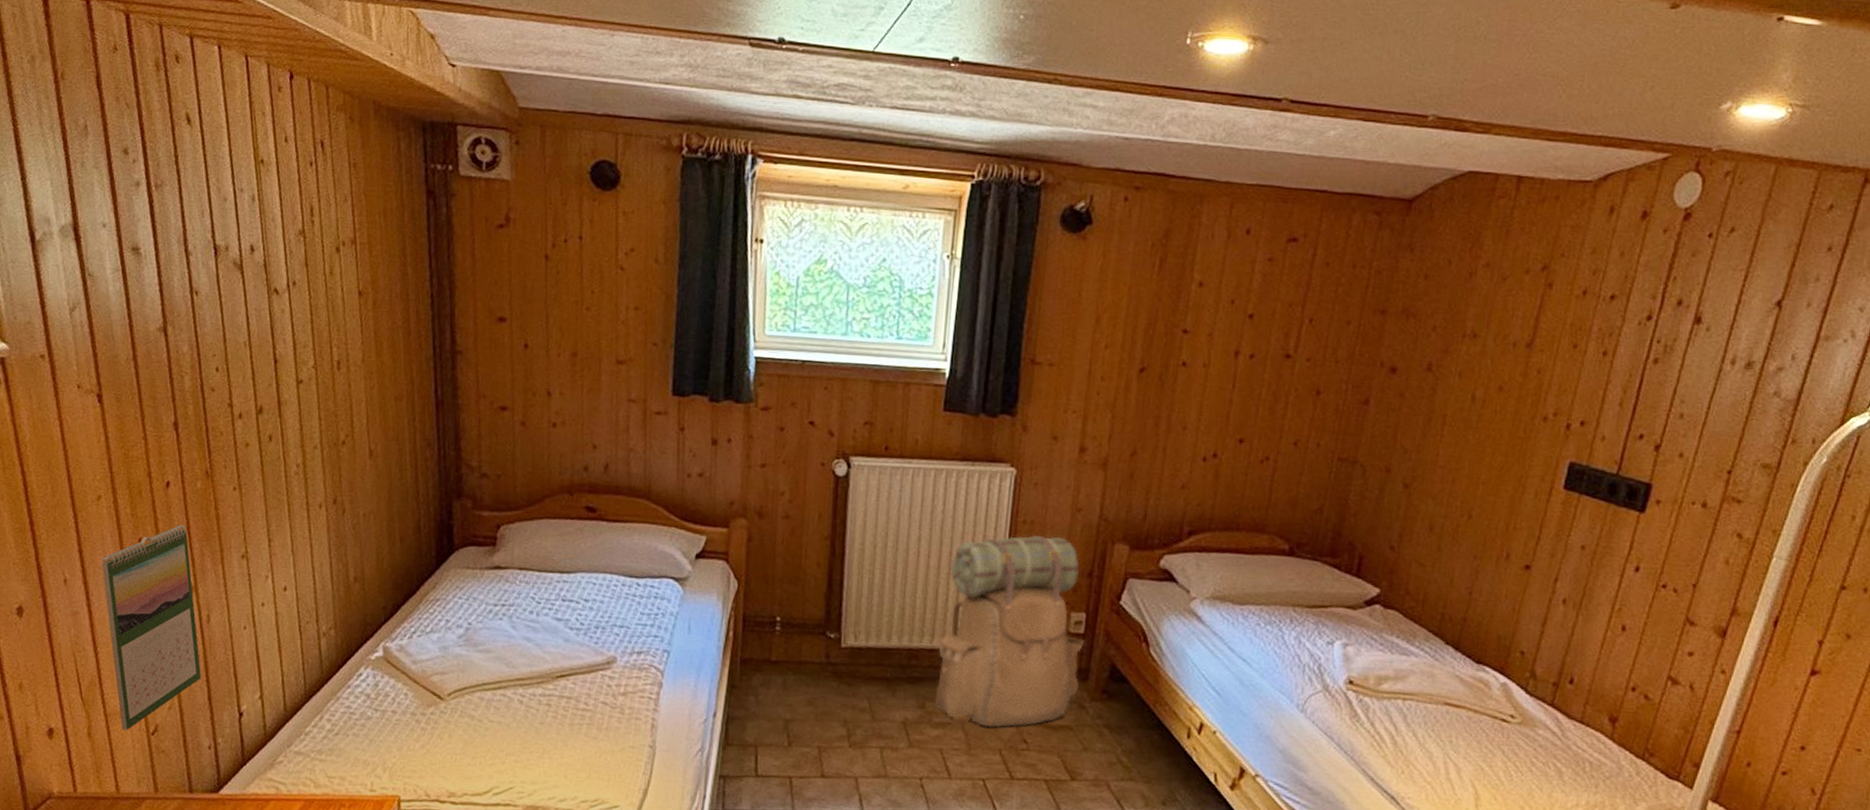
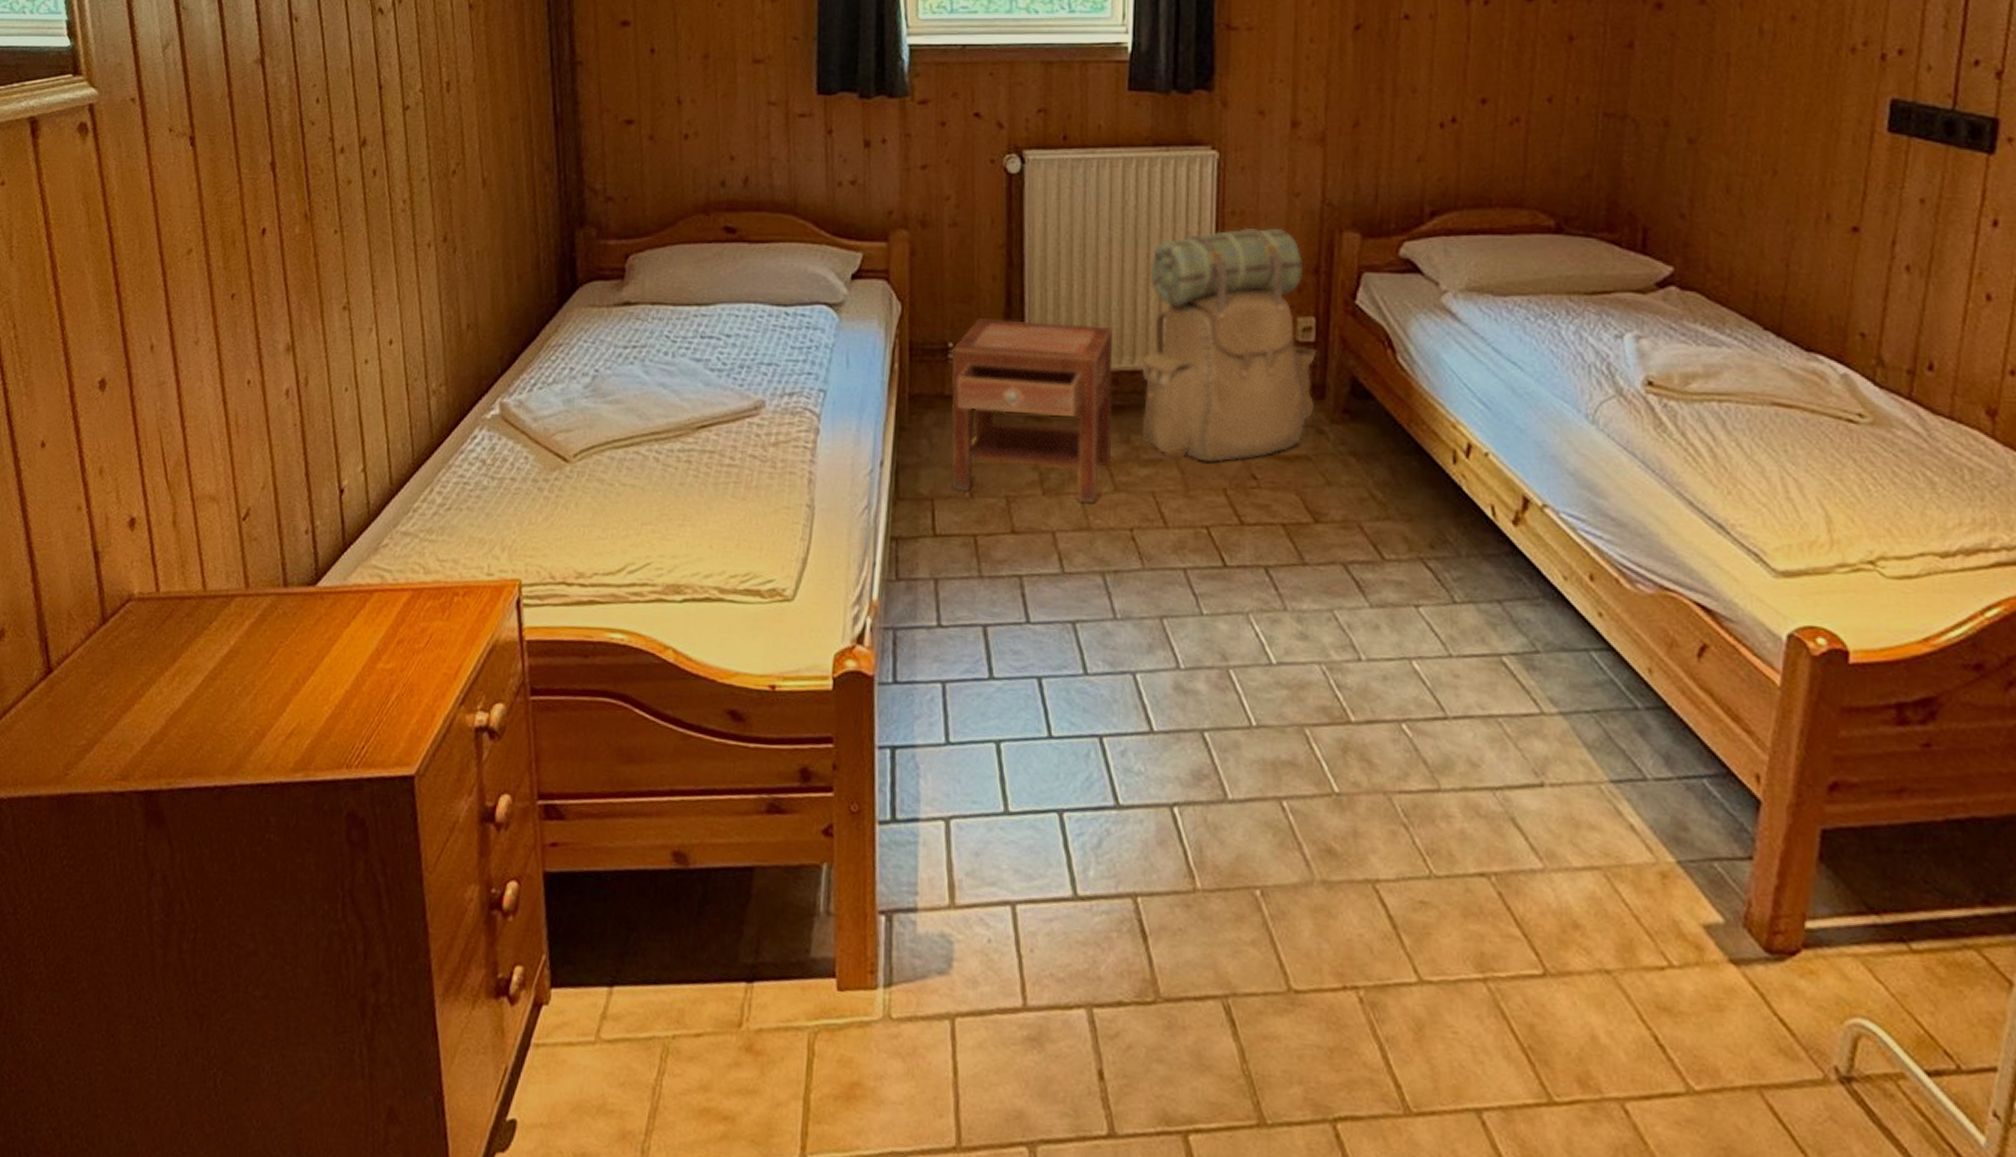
calendar: present [101,525,202,731] -> none [191,276,299,517]
nightstand: none [774,598,916,756] -> present [951,319,1113,504]

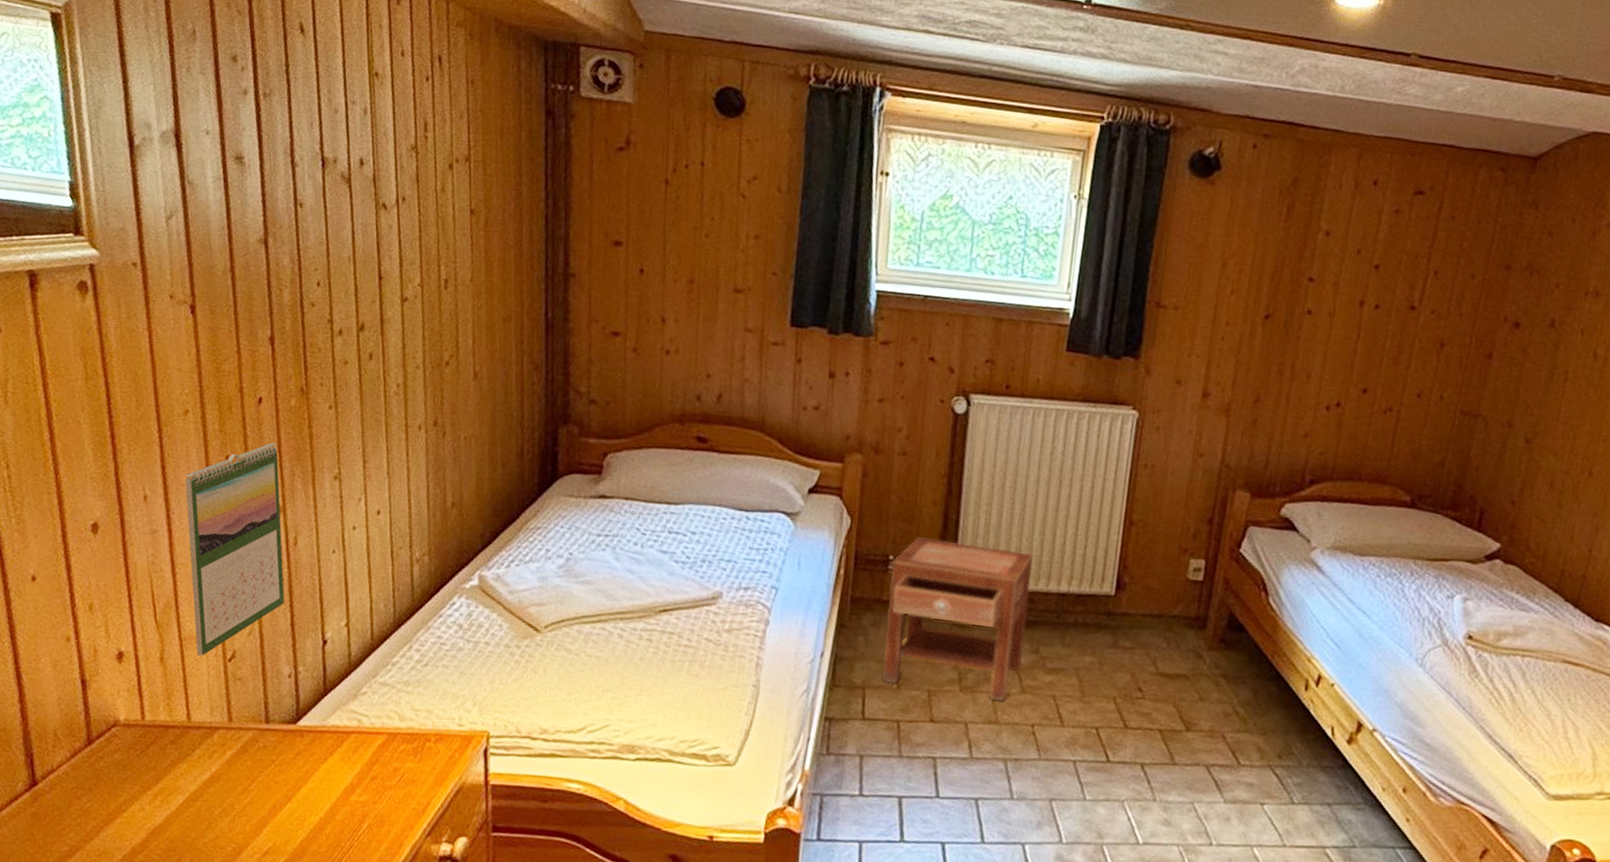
calendar: none [191,276,299,517] -> present [185,443,285,656]
backpack: present [1141,227,1317,462] -> none [1049,479,1204,675]

